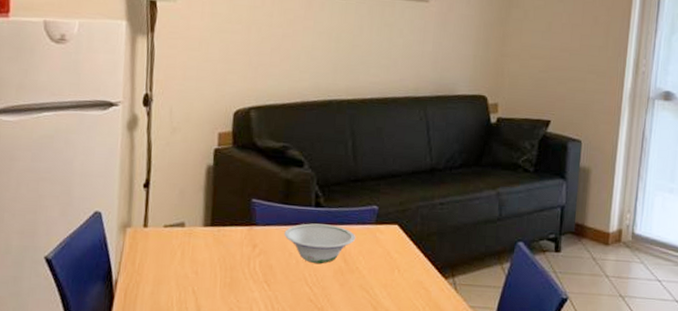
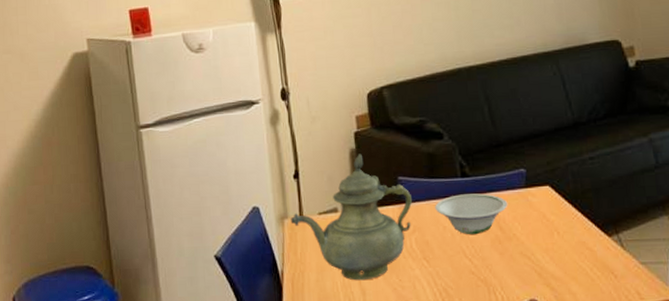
teapot: none [133,171,264,298] -> present [290,153,413,281]

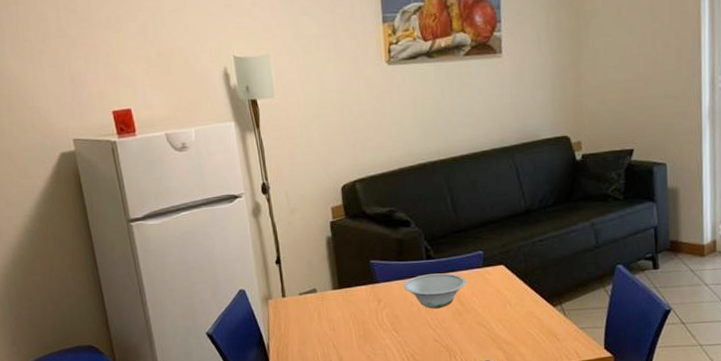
teapot: present [290,153,413,281] -> none [274,241,384,351]

